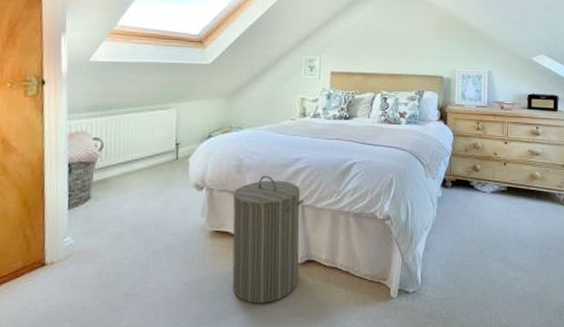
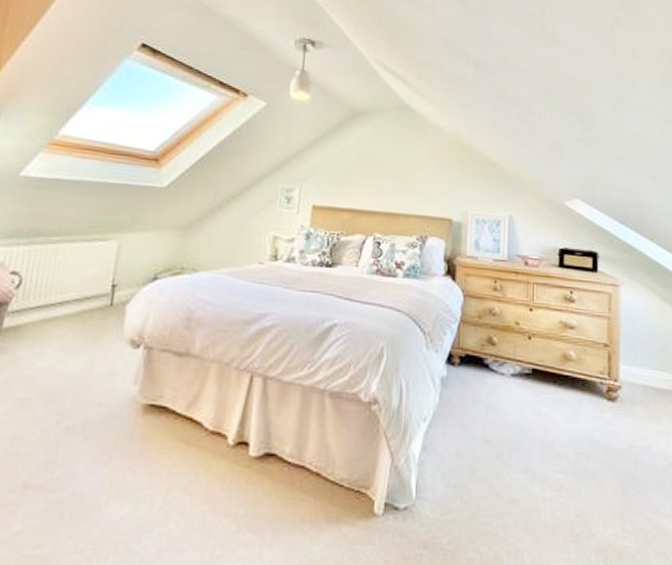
laundry hamper: present [232,175,305,304] -> none [164,333,268,512]

